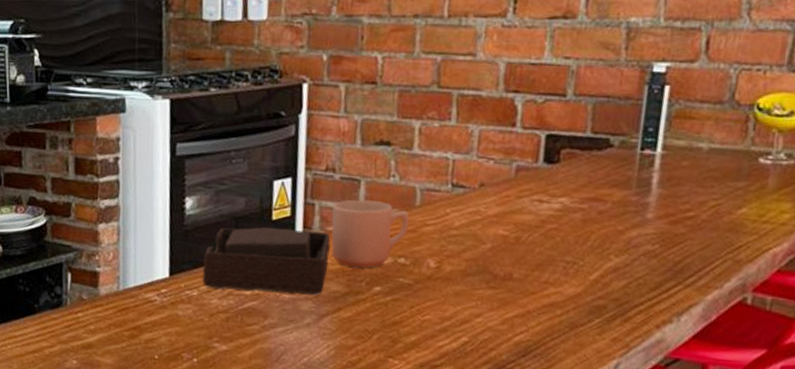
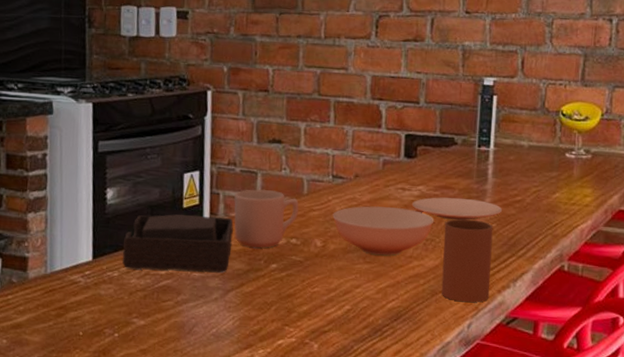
bowl: none [450,221,579,280] -> present [332,206,435,256]
plate: none [551,211,669,240] -> present [412,197,503,221]
cup: none [582,238,655,339] -> present [441,219,493,303]

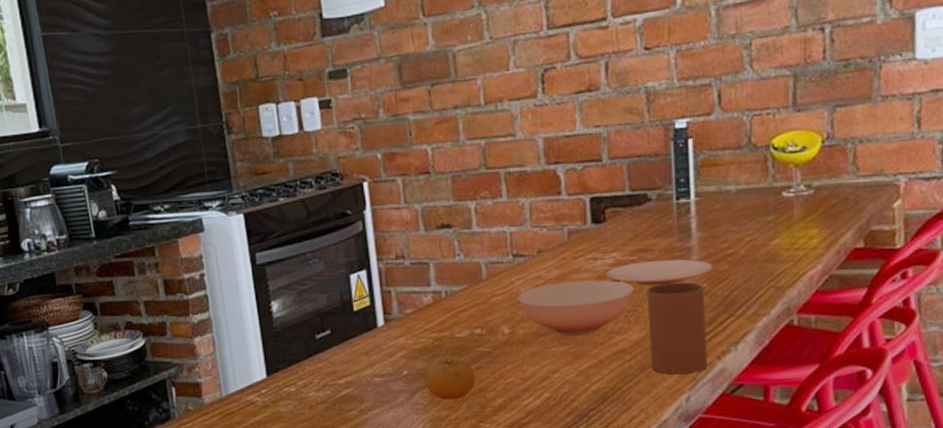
napkin holder: present [122,214,234,272] -> none [296,316,412,382]
mug: present [234,189,299,248] -> none [407,280,479,344]
fruit: none [239,259,286,302] -> present [423,355,476,400]

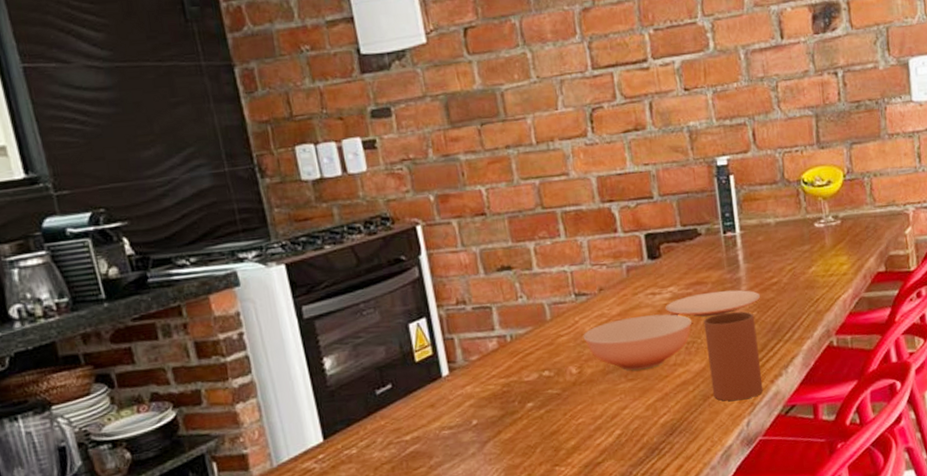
fruit: present [423,355,476,400] -> none [494,400,548,447]

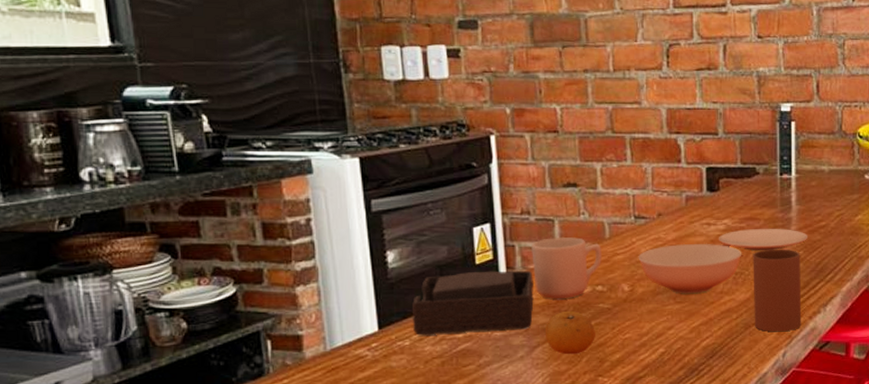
napkin holder: none [355,363,480,442] -> present [412,270,534,336]
mug: none [471,322,546,390] -> present [531,237,602,299]
fruit: none [494,400,548,447] -> present [544,310,595,355]

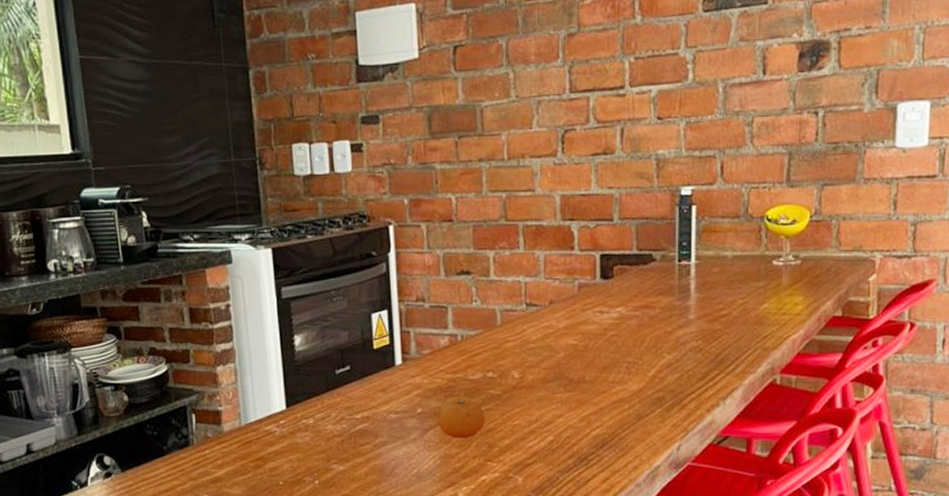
napkin holder: present [412,270,534,336] -> none [316,355,427,415]
mug: present [531,237,602,299] -> none [425,324,493,384]
bowl: present [638,244,742,294] -> none [529,332,636,383]
plate: present [719,228,809,251] -> none [612,316,708,341]
cup: present [753,249,802,332] -> none [647,338,699,425]

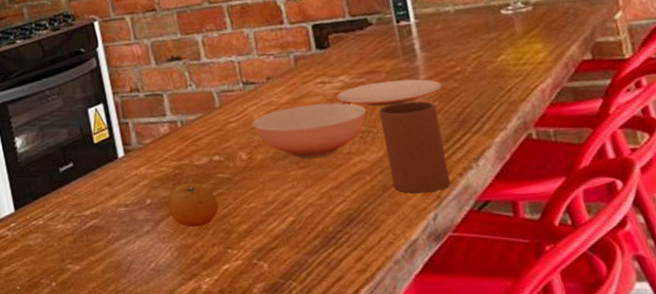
bowl: none [529,332,636,383] -> present [252,103,367,158]
plate: none [612,316,708,341] -> present [337,79,443,106]
cup: none [647,338,699,425] -> present [378,101,451,194]

